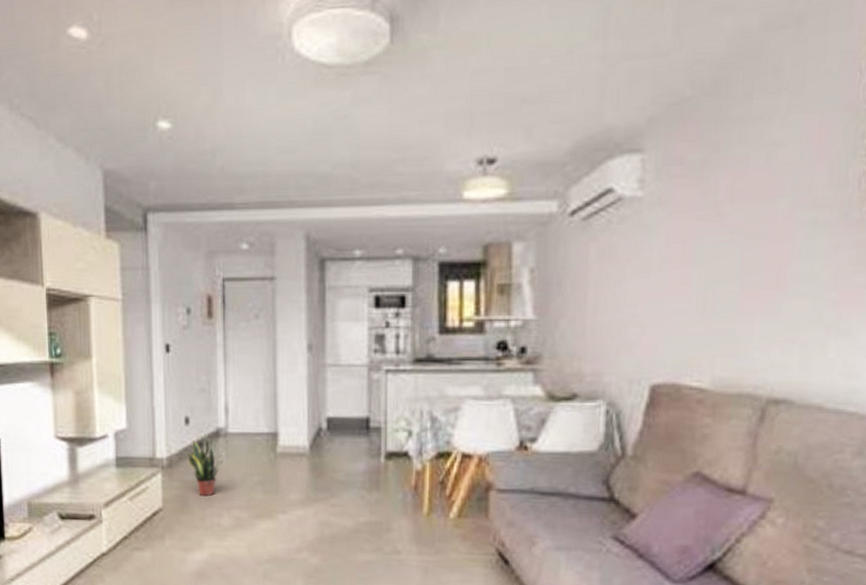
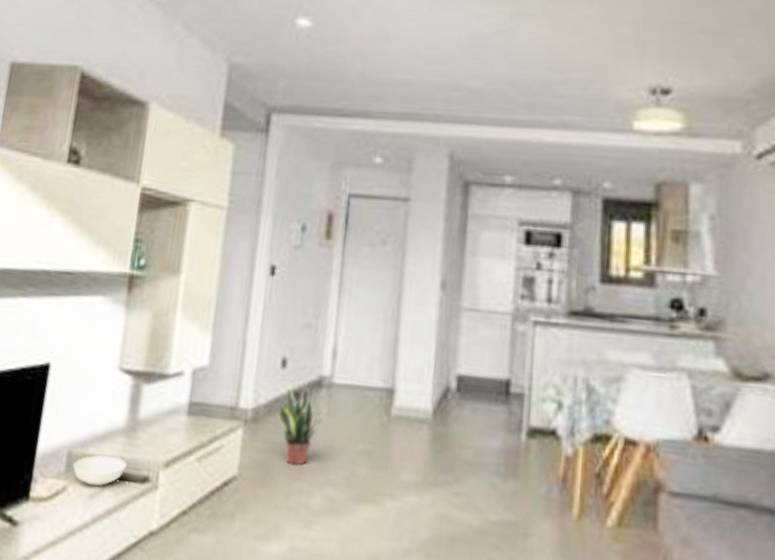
bowl: none [34,503,75,525] -> present [73,455,127,487]

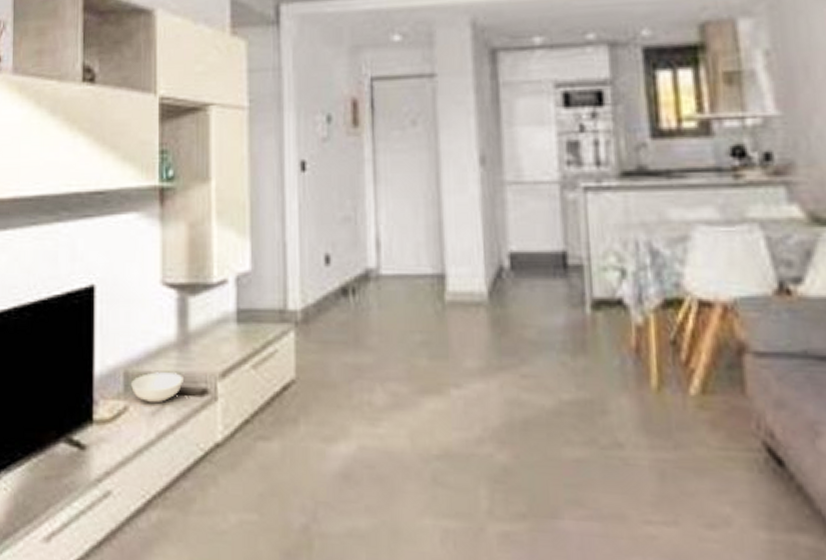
potted plant: present [278,388,326,466] -> none [328,285,377,364]

